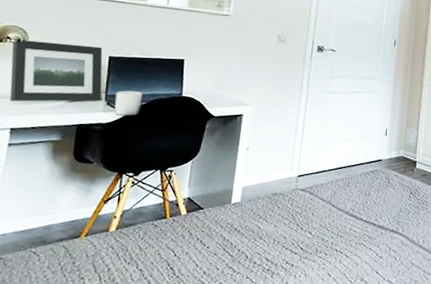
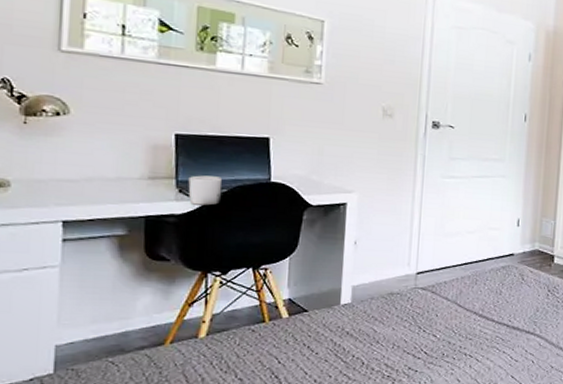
picture frame: present [9,39,103,103] -> none [49,112,172,190]

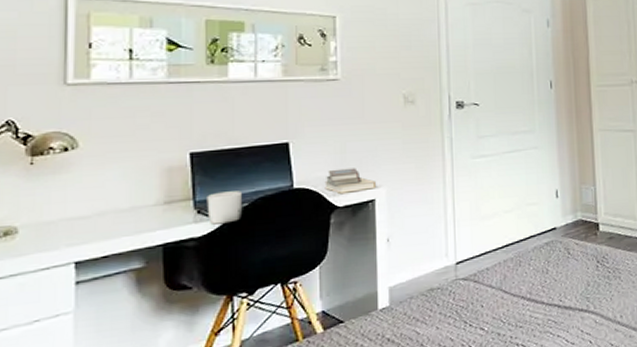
books: none [300,169,350,194] -> present [324,168,377,194]

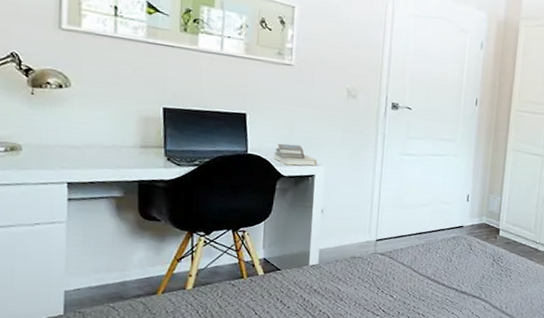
mug: present [207,190,243,225] -> none [175,145,206,173]

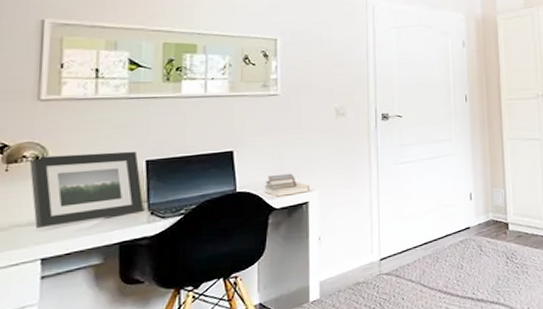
picture frame: none [53,85,161,157] -> present [29,151,144,229]

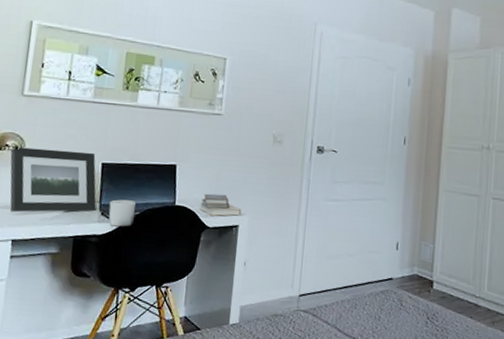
mug: none [159,194,192,225] -> present [108,199,137,227]

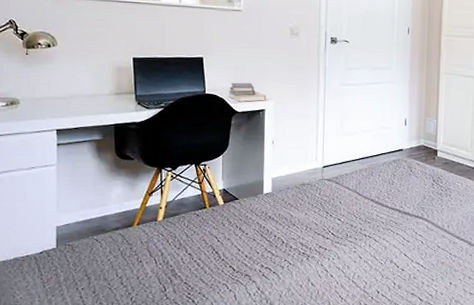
picture frame: present [10,146,97,213] -> none [43,45,132,105]
mug: present [108,199,137,227] -> none [144,90,170,115]

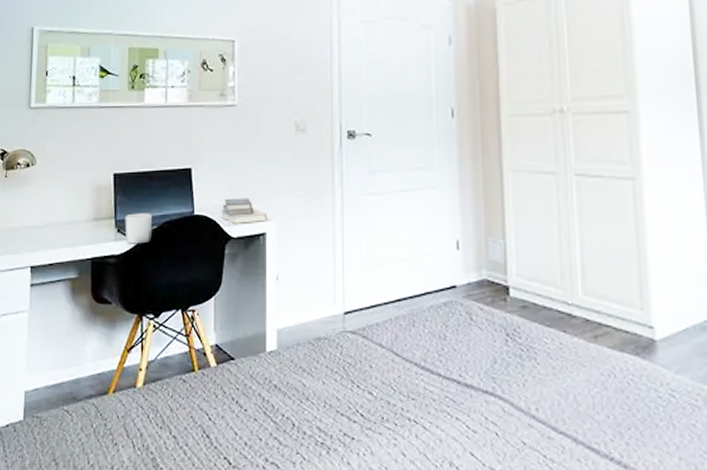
mug: none [144,90,170,115] -> present [125,213,153,244]

